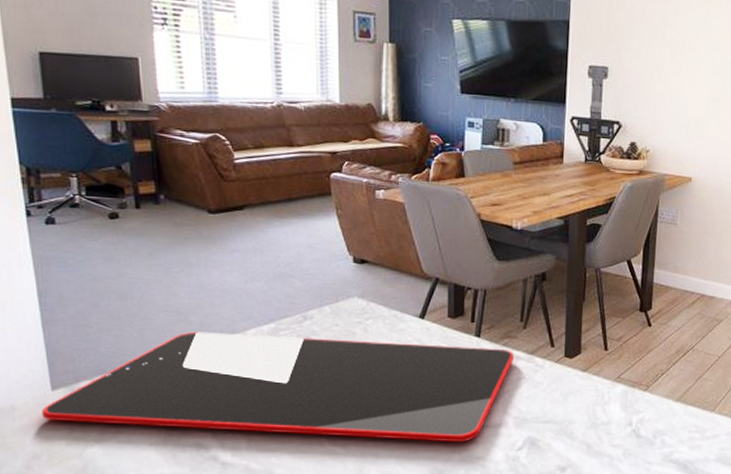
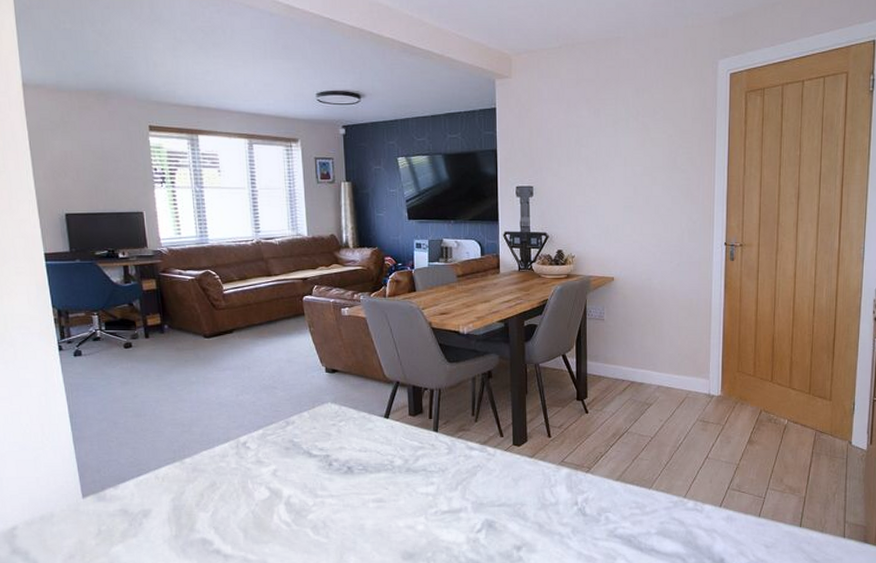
cutting board: present [42,331,515,442] -> none [75,440,469,528]

